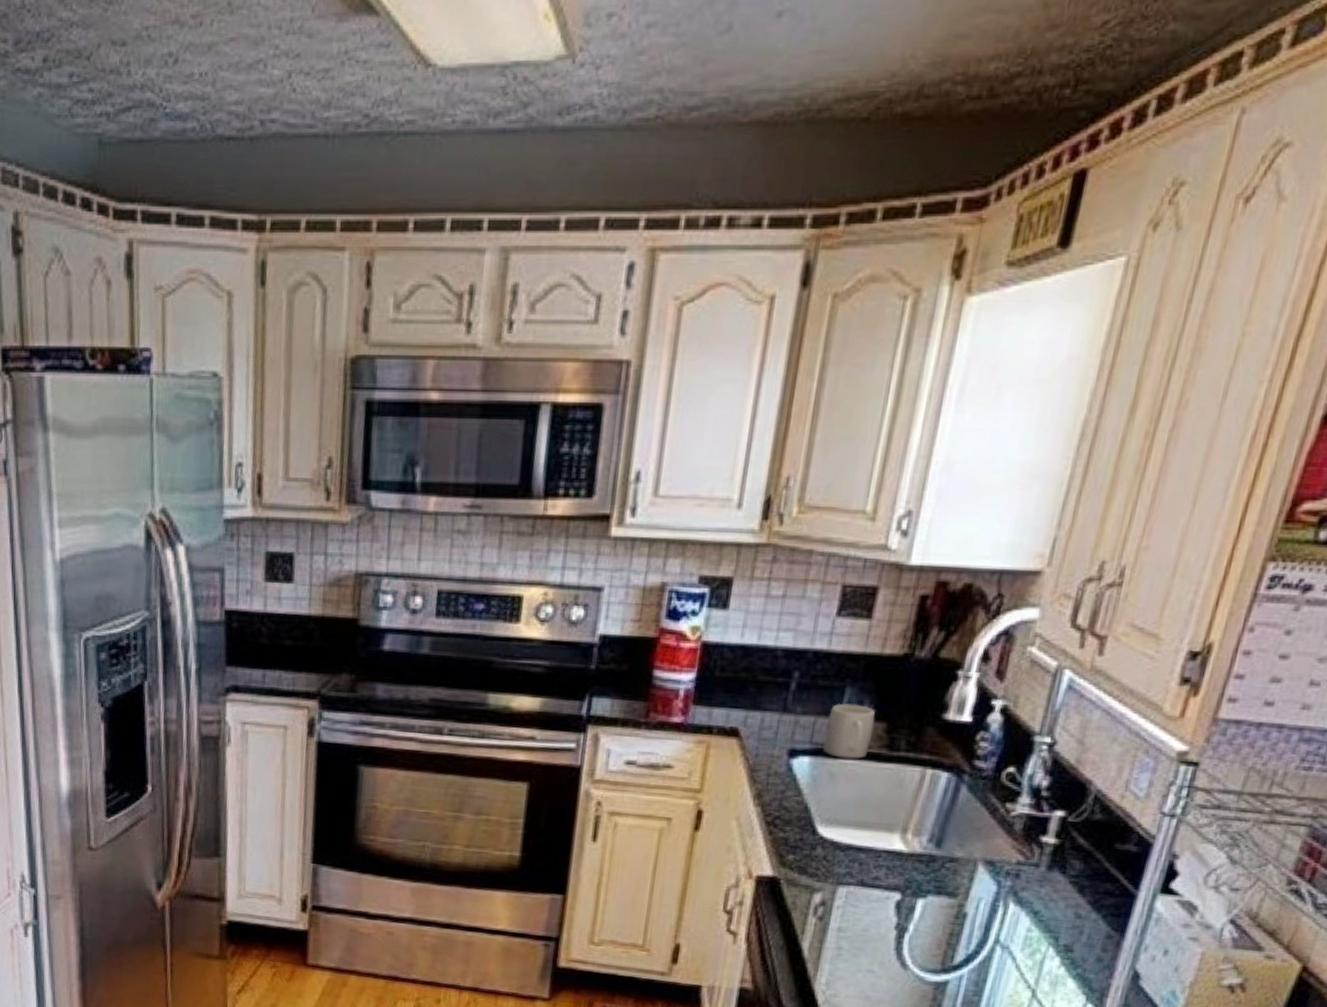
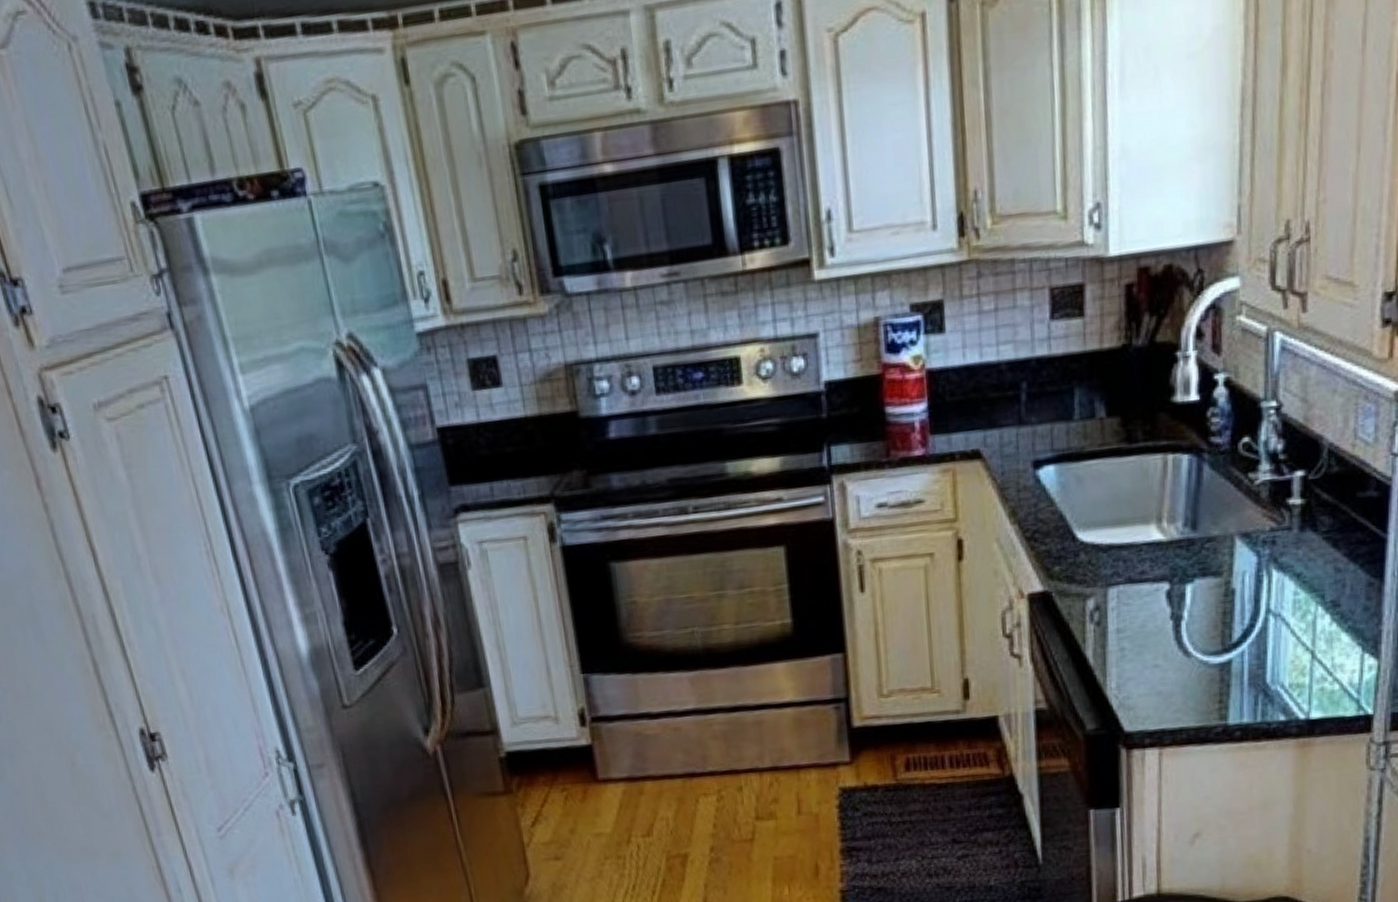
mug: present [822,703,876,759] -> none [1063,403,1110,460]

